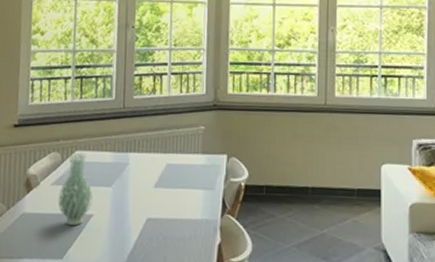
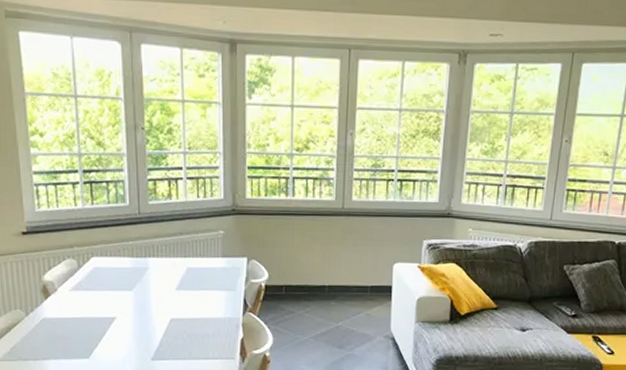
vase: present [58,152,93,225] -> none [78,259,114,327]

